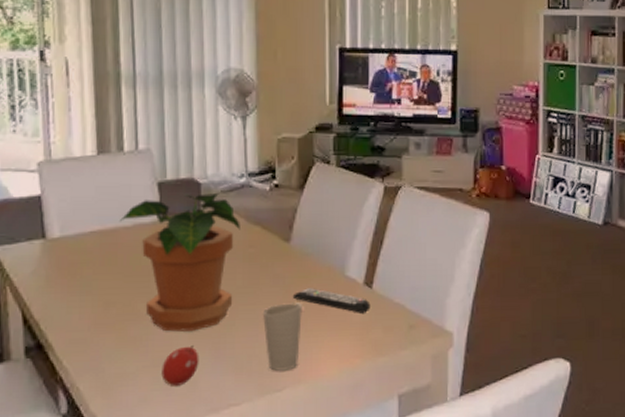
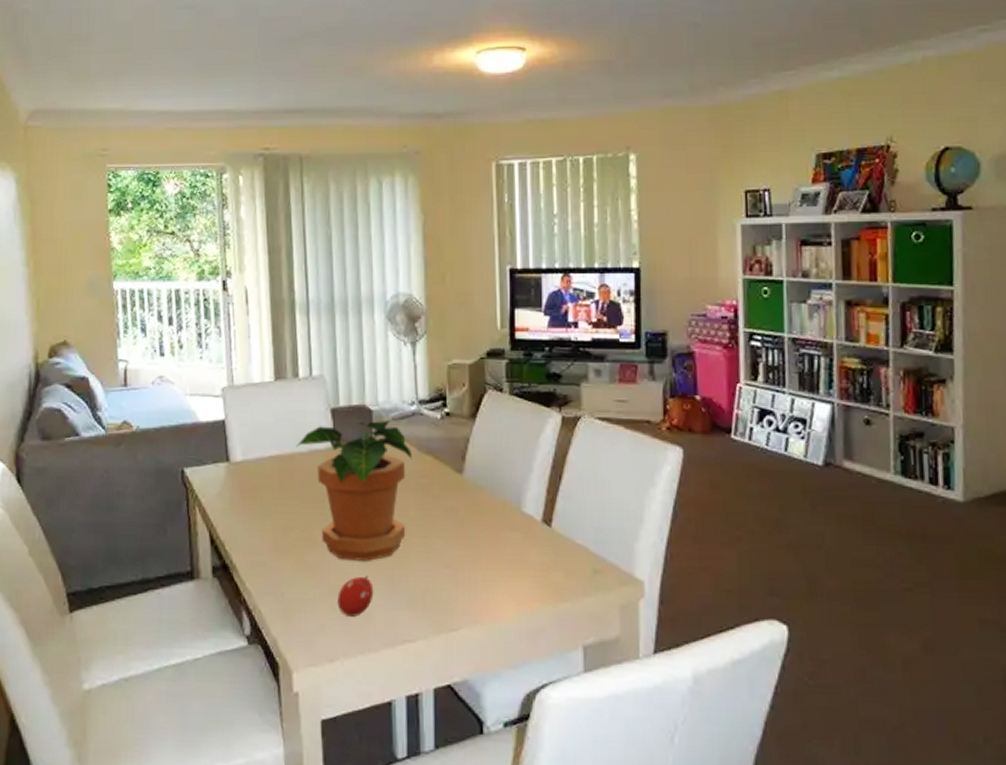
cup: present [263,303,302,371] -> none [437,538,477,609]
remote control: present [292,287,371,313] -> none [466,522,550,553]

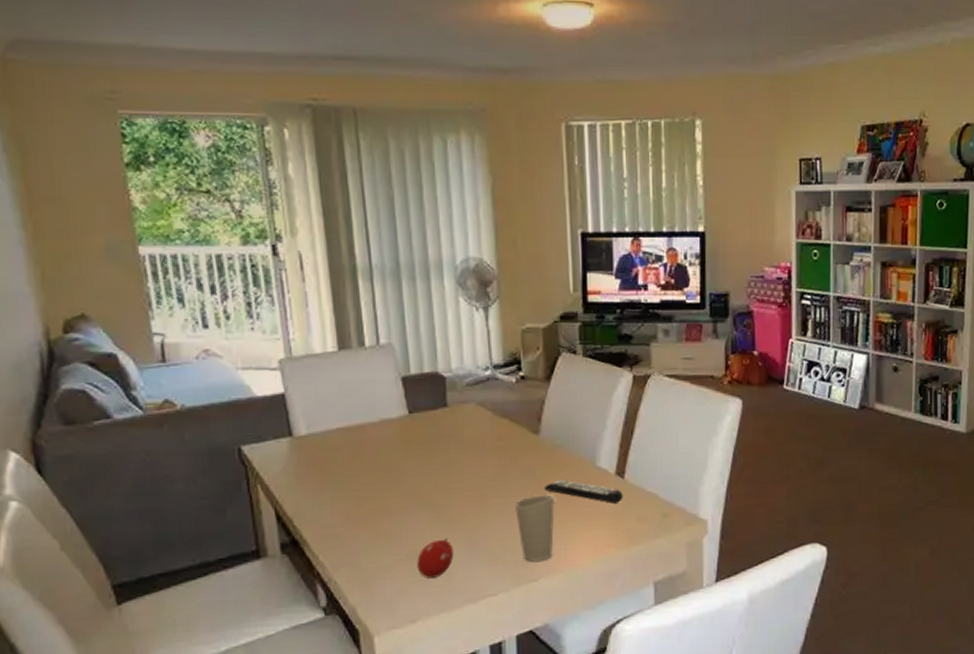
potted plant: present [296,421,412,561] -> none [366,387,488,525]
cup: none [437,538,477,609] -> present [515,494,555,562]
remote control: none [466,522,550,553] -> present [544,478,623,503]

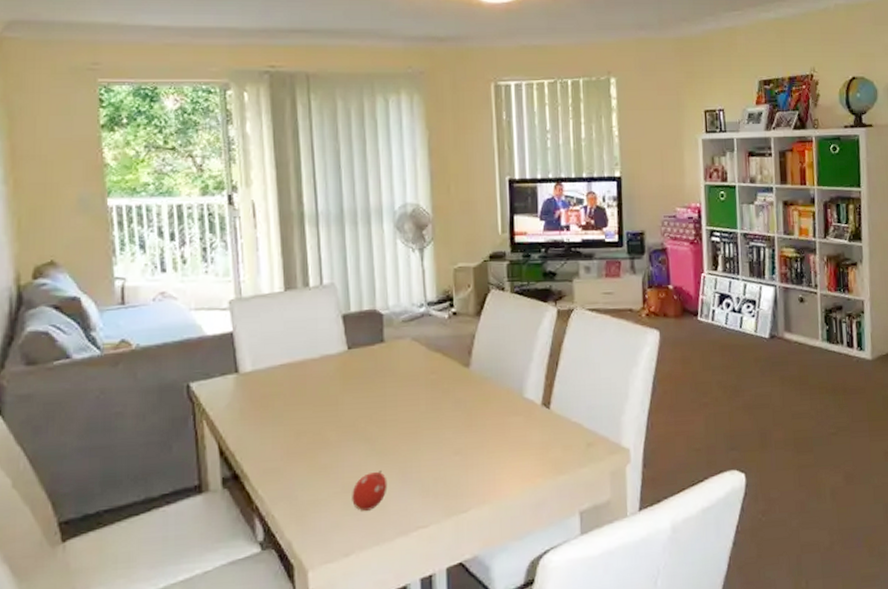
cup: present [515,494,555,562] -> none [447,425,484,493]
remote control: present [544,478,623,503] -> none [474,409,549,434]

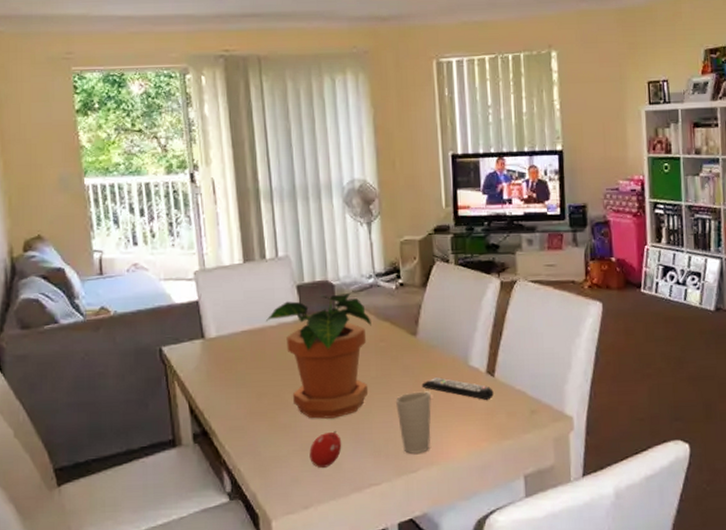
potted plant: none [308,323,422,458] -> present [266,293,371,419]
cup: none [447,425,484,493] -> present [396,391,431,454]
remote control: none [474,409,549,434] -> present [421,376,494,400]

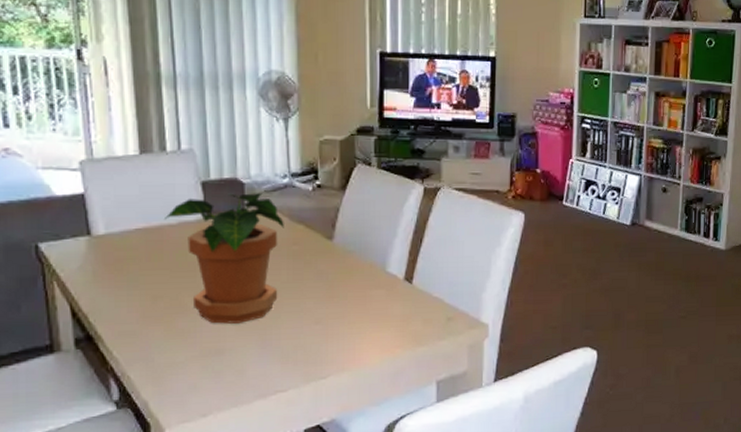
fruit: present [309,431,342,468] -> none [210,337,247,375]
cup: present [396,391,431,454] -> none [308,297,345,360]
remote control: present [421,376,494,400] -> none [335,282,411,307]

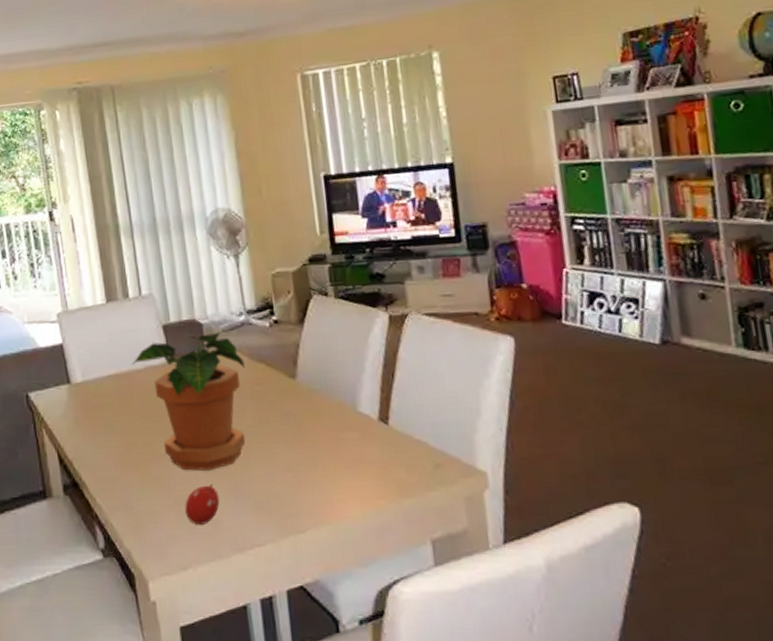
fruit: none [210,337,247,375] -> present [185,485,220,525]

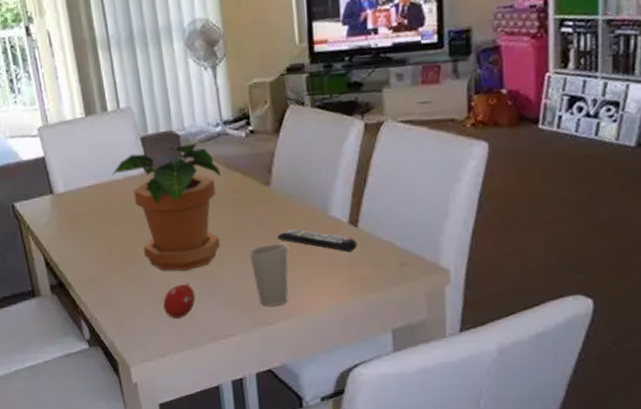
cup: none [277,441,319,511] -> present [250,243,289,306]
remote control: none [304,424,389,451] -> present [277,228,357,252]

